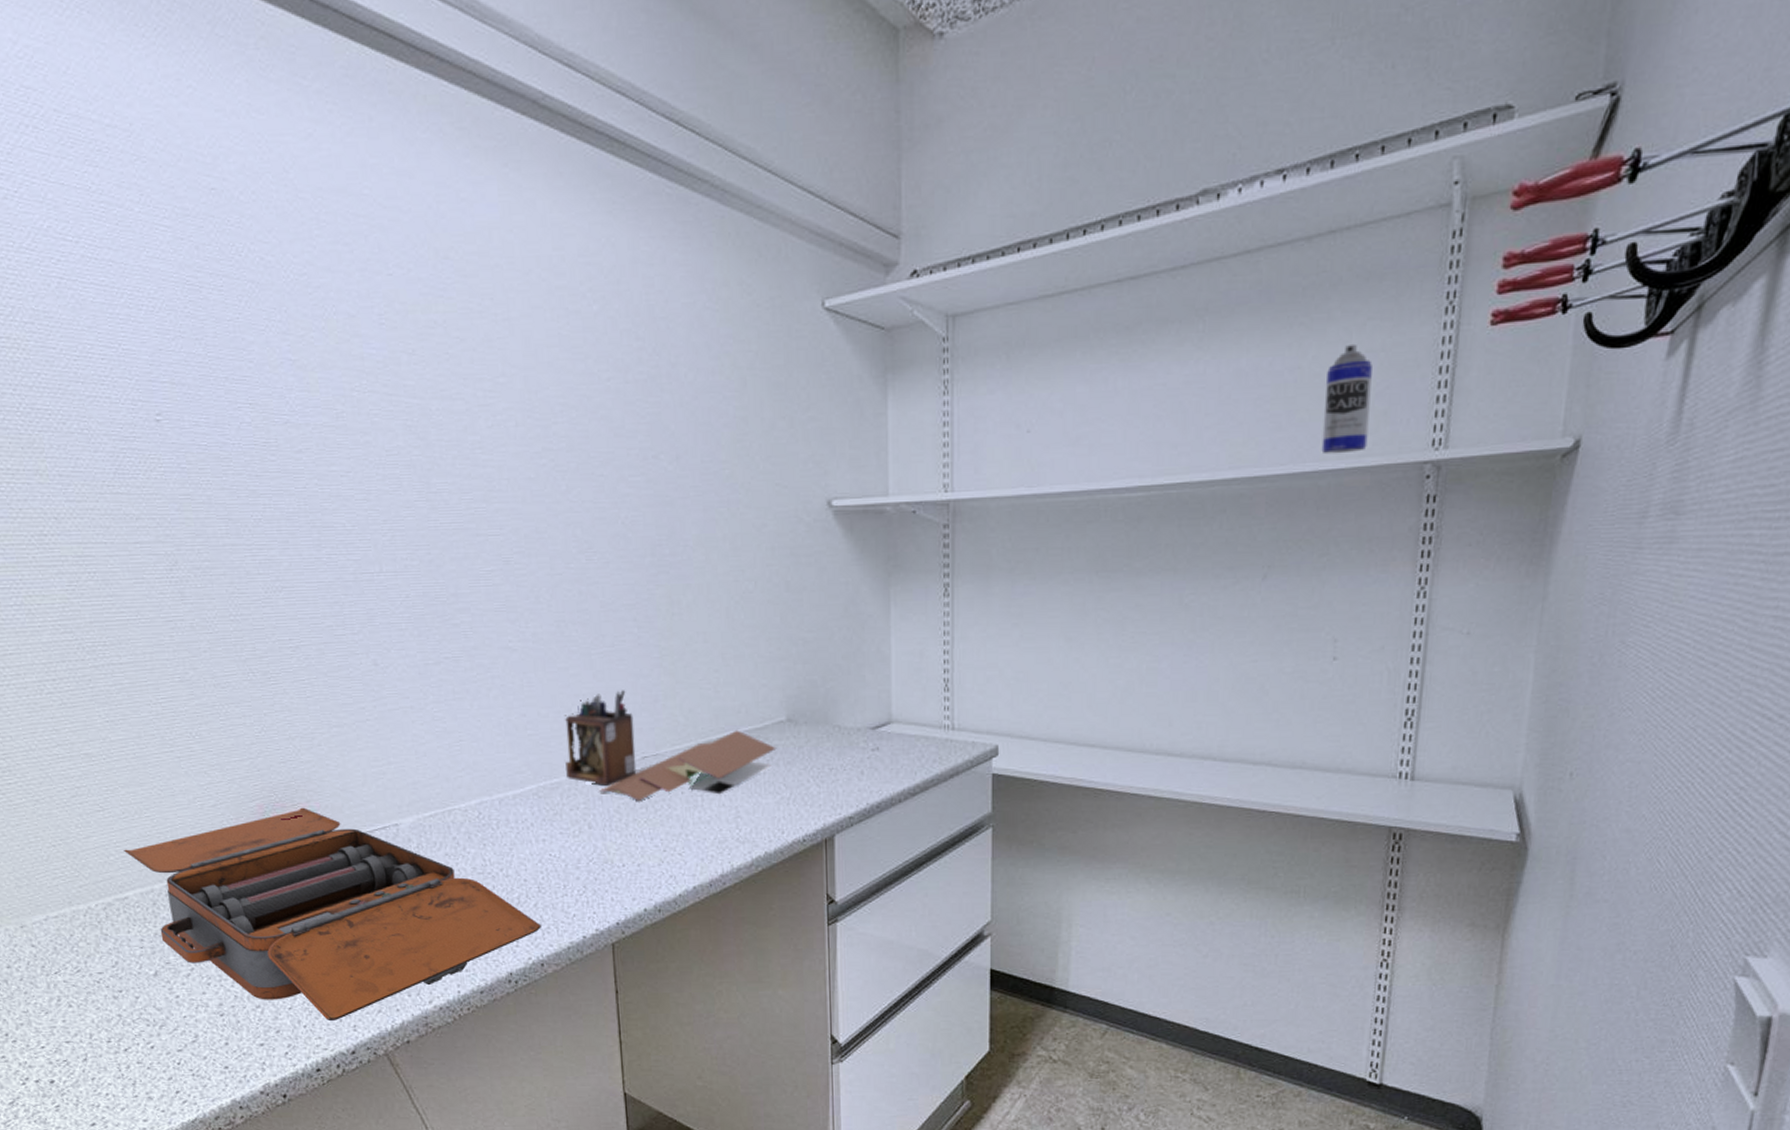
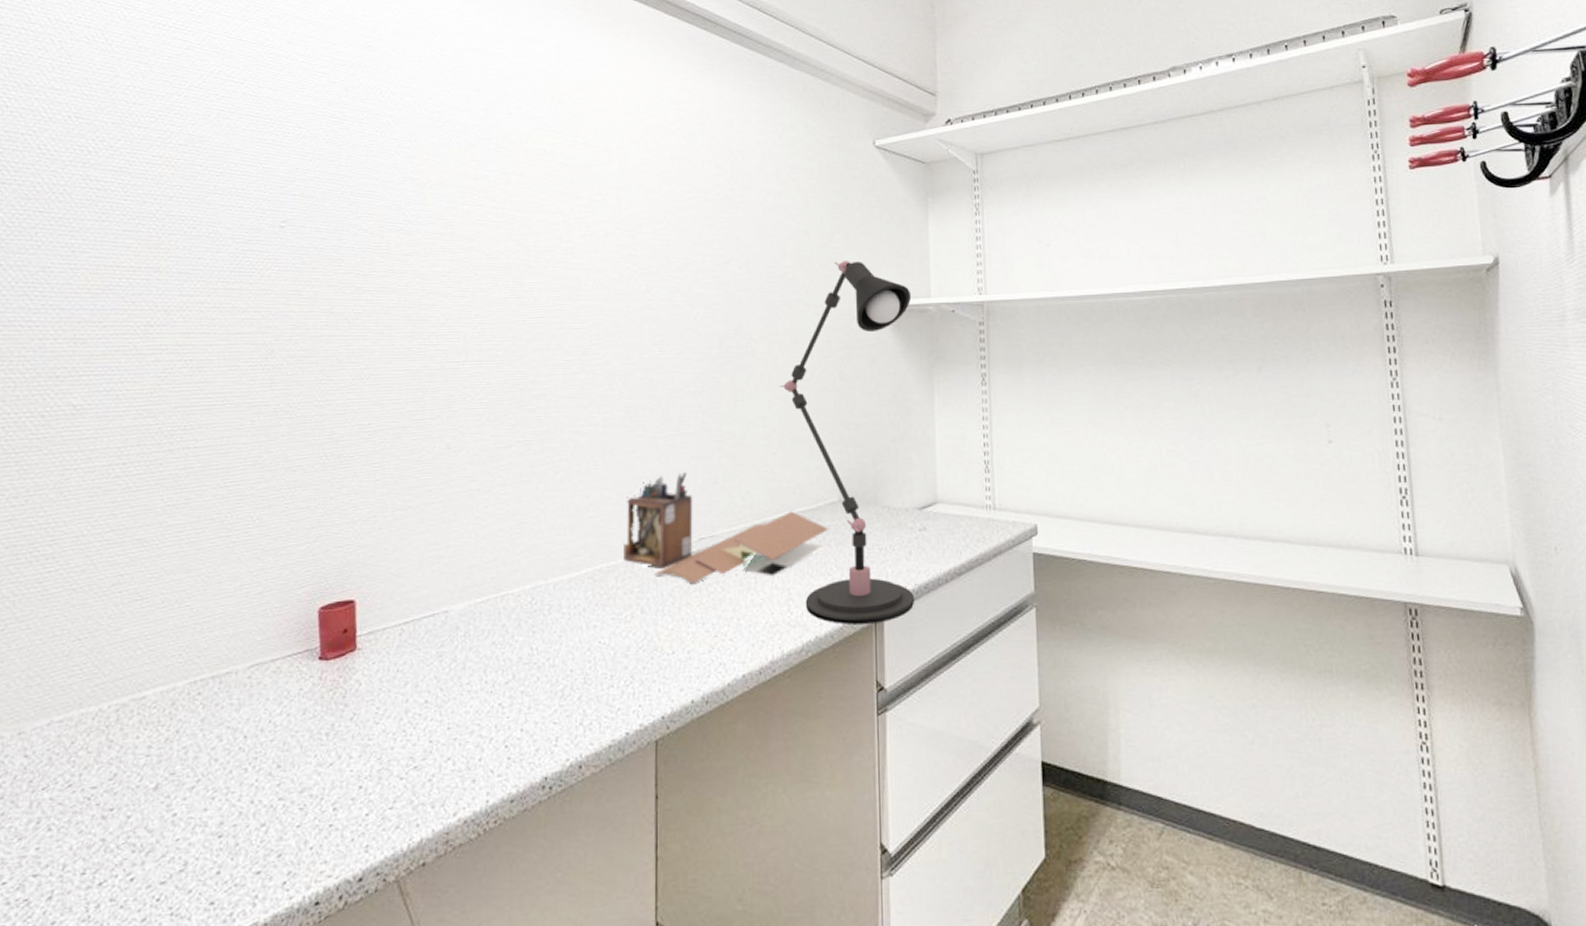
toolbox: present [124,807,542,1020] -> none [154,594,585,840]
desk lamp: none [720,453,867,843] -> present [780,261,914,626]
spray can: present [1321,343,1372,455] -> none [1287,181,1329,267]

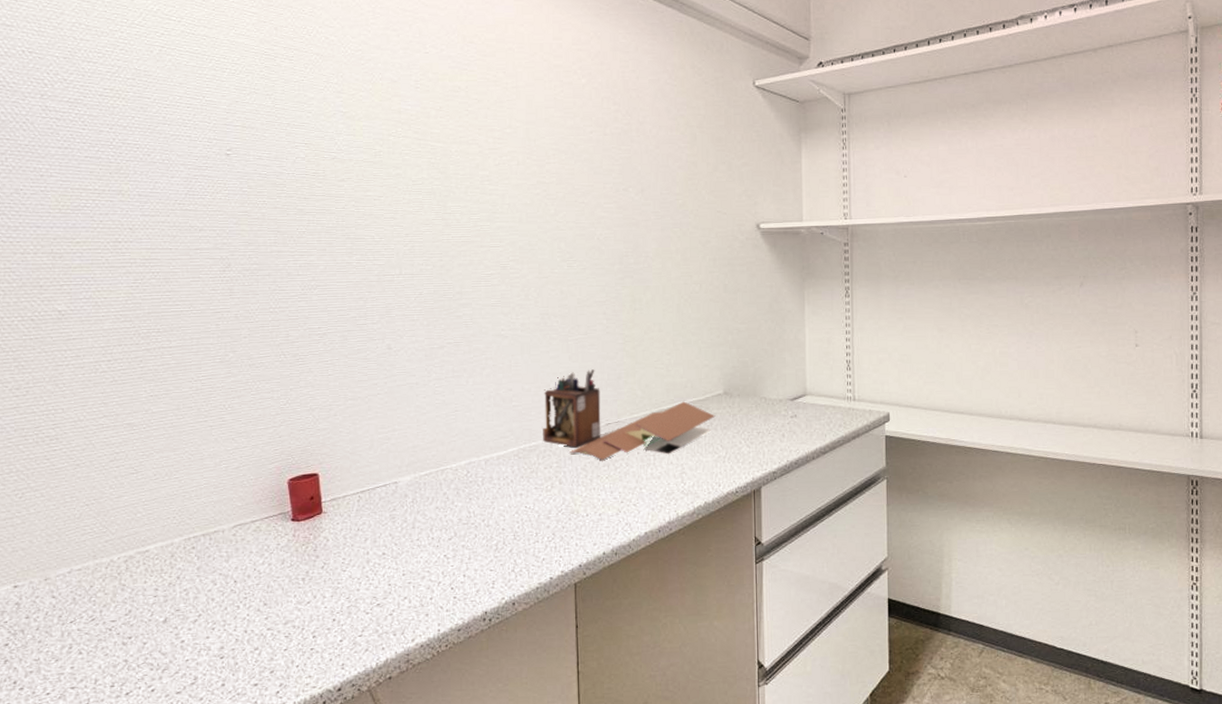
desk lamp: present [780,261,914,626] -> none [673,189,786,494]

